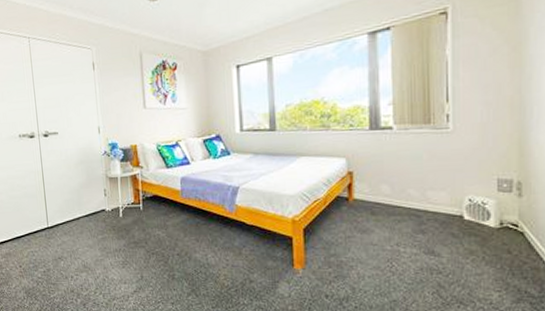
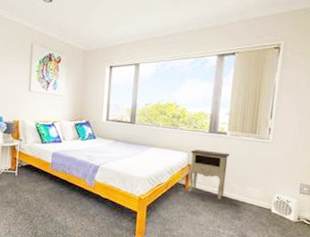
nightstand: none [349,151,400,211] -> present [187,149,230,200]

